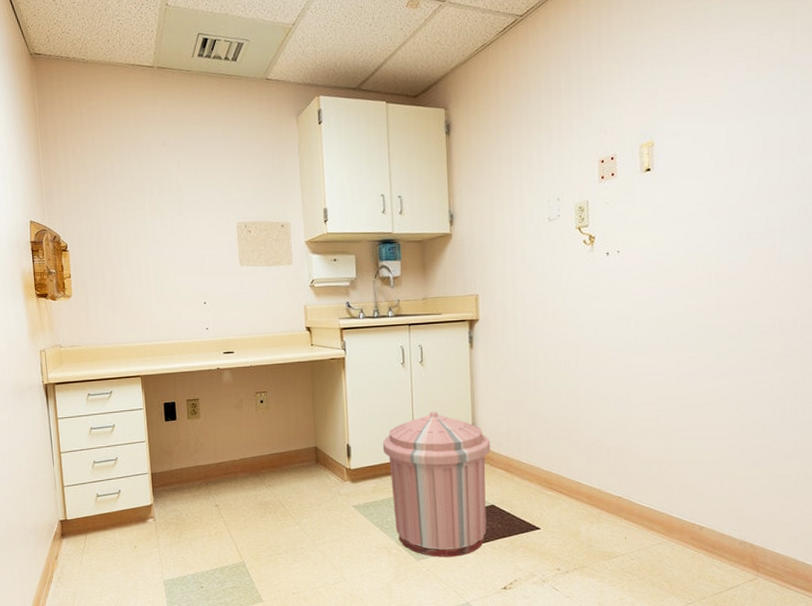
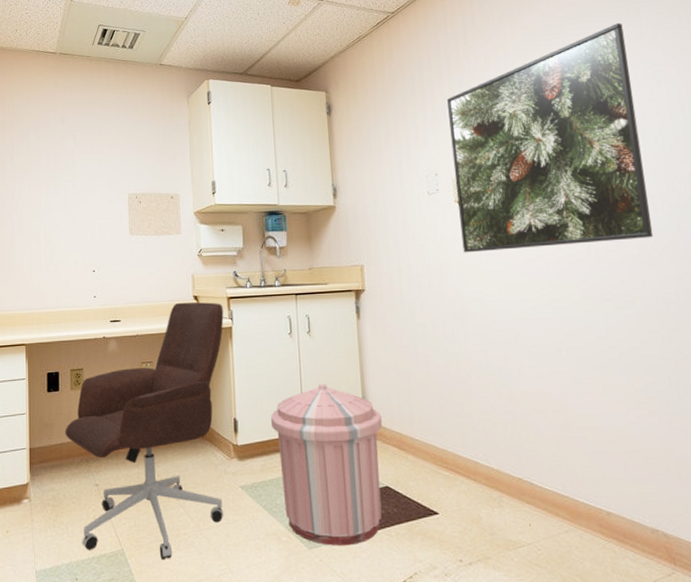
office chair: none [184,333,338,570] -> present [65,302,224,559]
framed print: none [575,25,778,282] -> present [447,23,654,253]

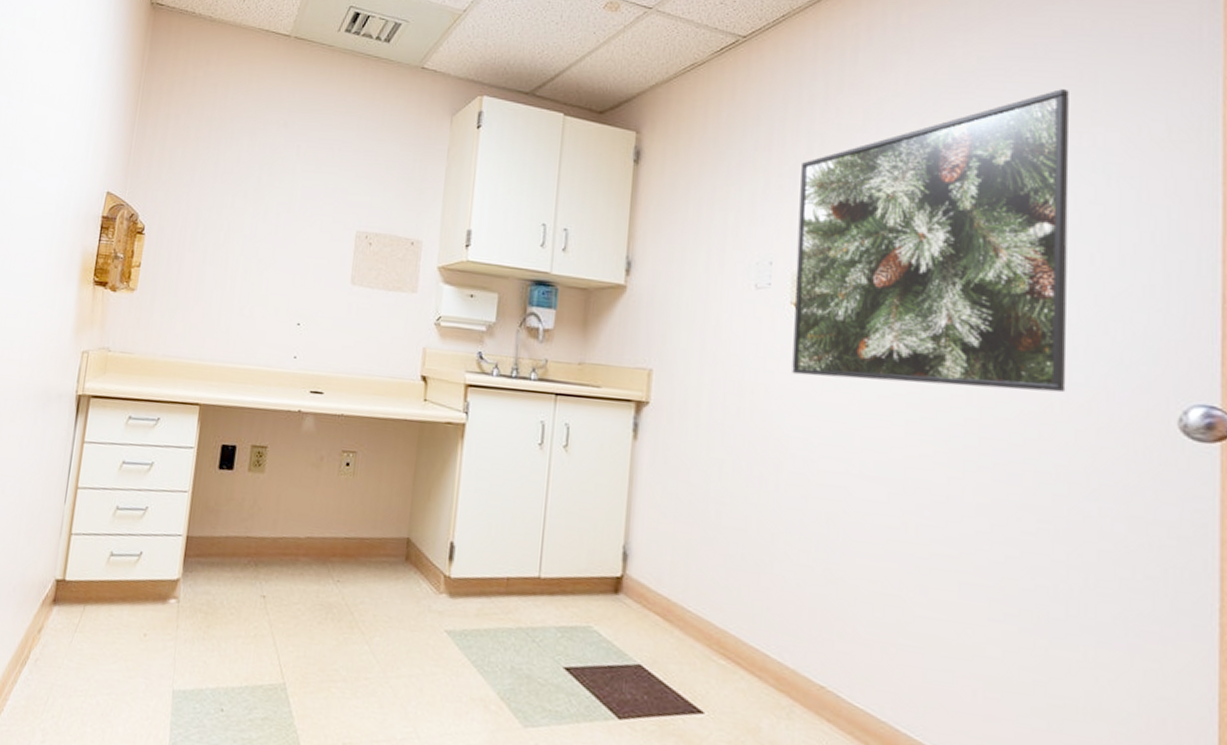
office chair: present [65,302,224,559] -> none [233,381,458,706]
trash can: present [270,384,383,546] -> none [497,516,647,733]

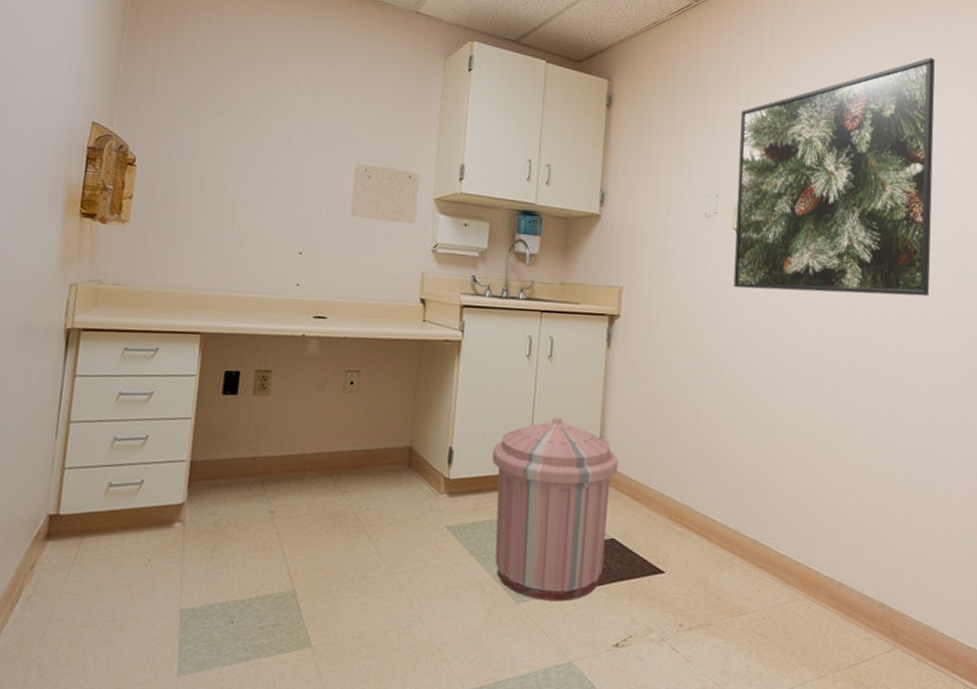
trash can: none [497,516,647,733] -> present [491,417,619,602]

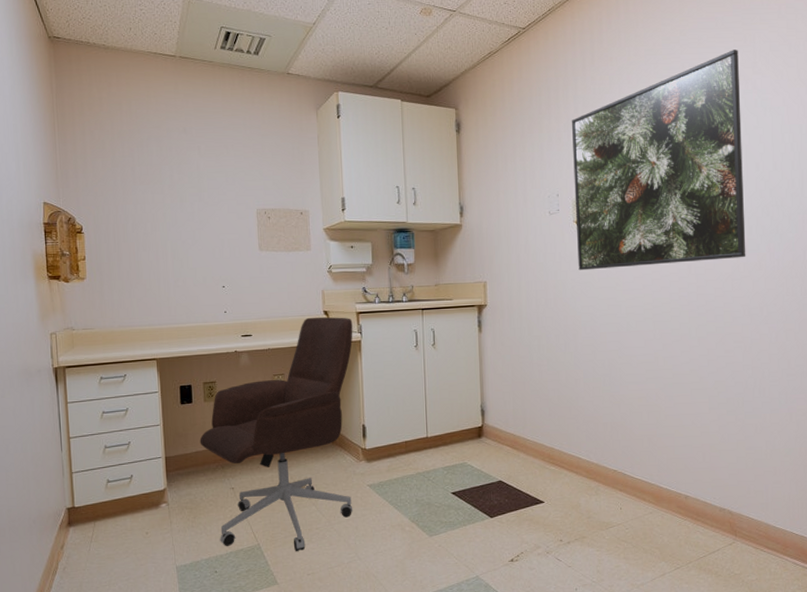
office chair: none [238,304,454,605] -> present [199,317,353,551]
trash can: present [491,417,619,602] -> none [396,392,499,533]

